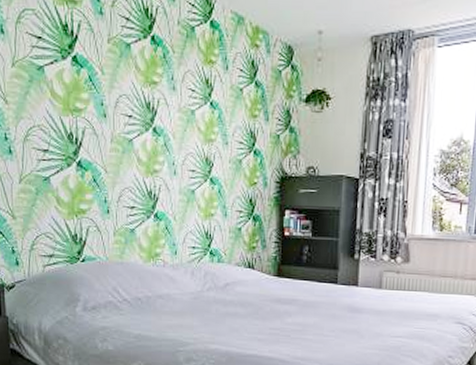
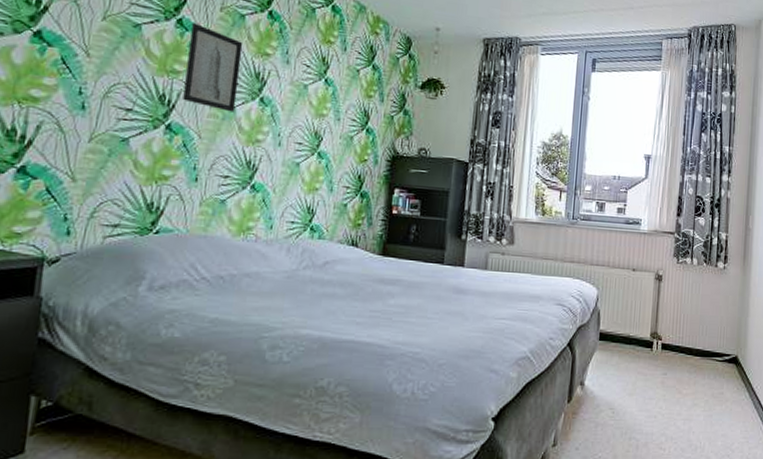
wall art: none [86,59,133,145] -> present [183,23,243,112]

